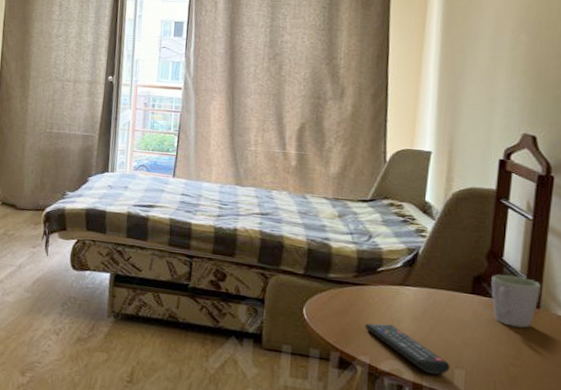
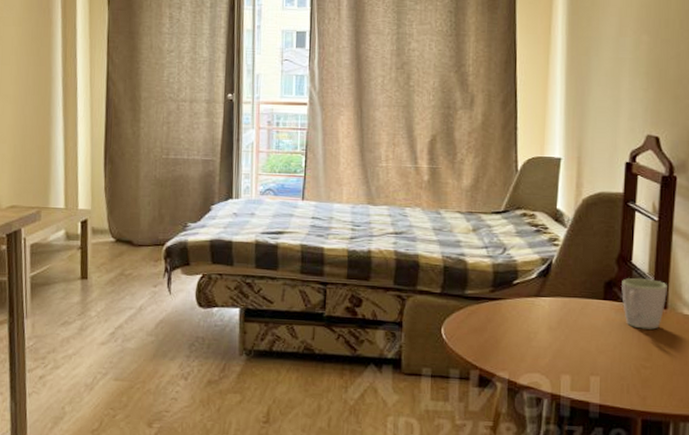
remote control: present [365,323,450,375] -> none [503,337,586,385]

